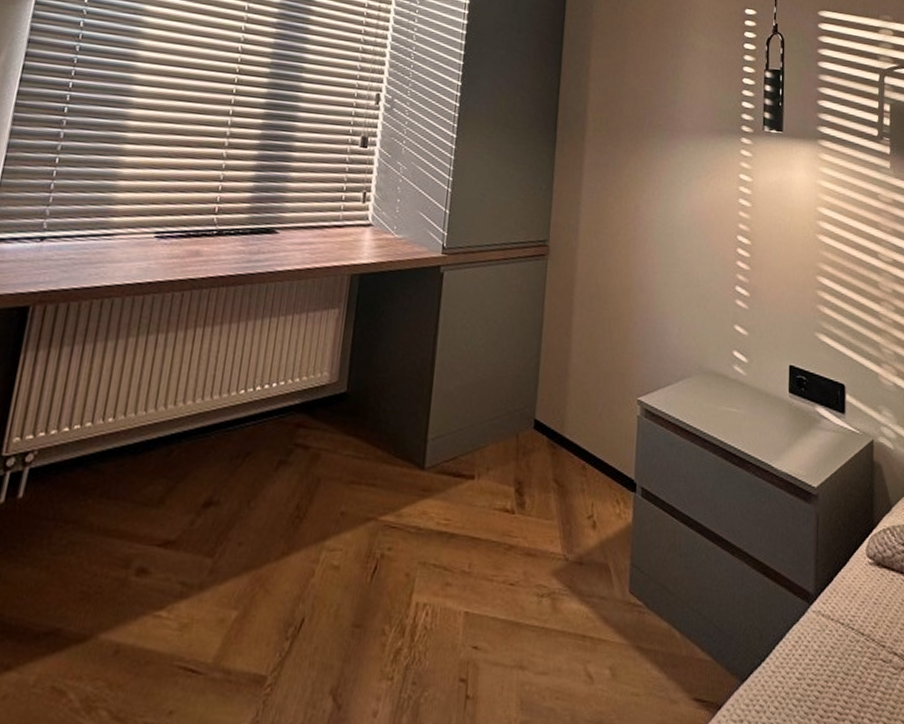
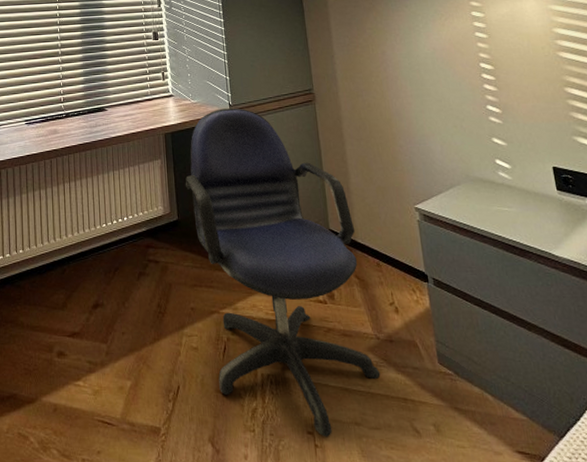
office chair: none [358,250,565,686] -> present [185,108,381,437]

